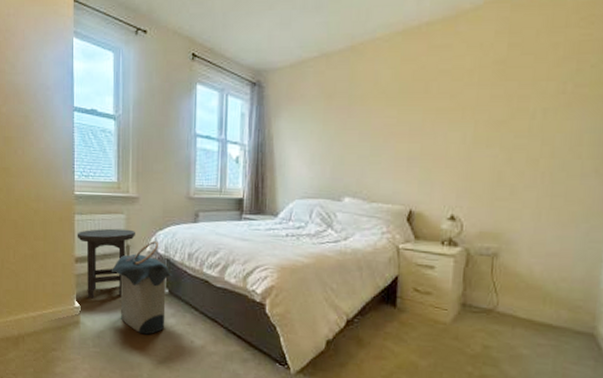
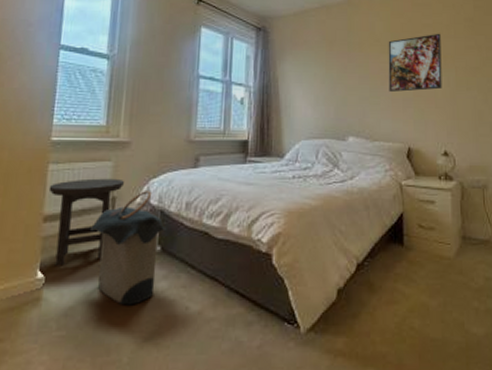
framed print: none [392,80,461,151] -> present [388,33,442,93]

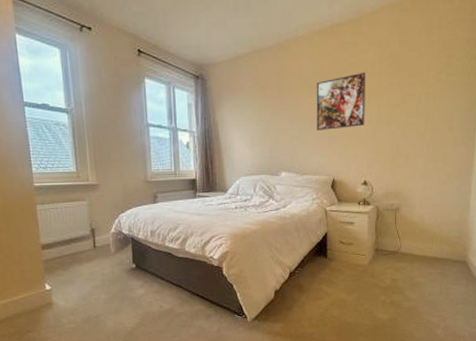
stool: present [48,178,124,266] -> none [40,214,99,281]
laundry hamper: present [89,189,165,306] -> none [78,222,137,306]

